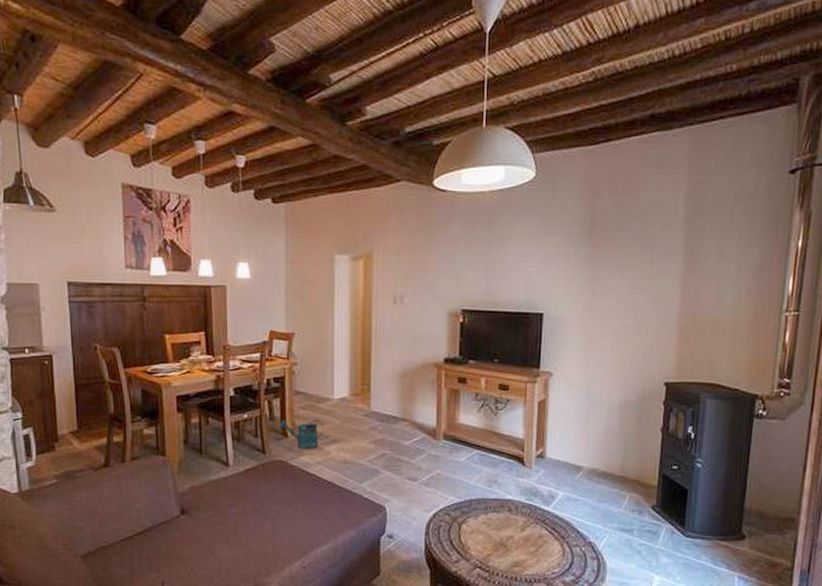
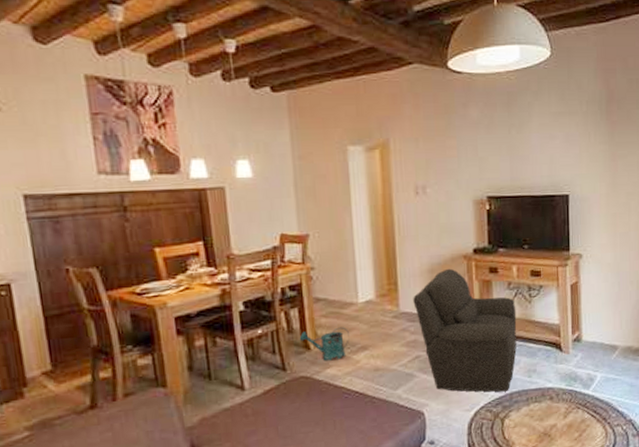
armchair: none [384,375,482,498] -> present [413,268,517,392]

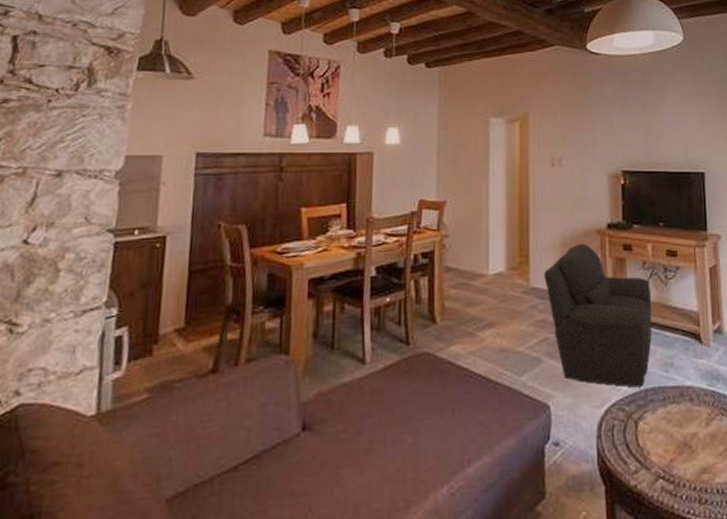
watering can: present [299,327,350,361] -> none [426,300,477,337]

